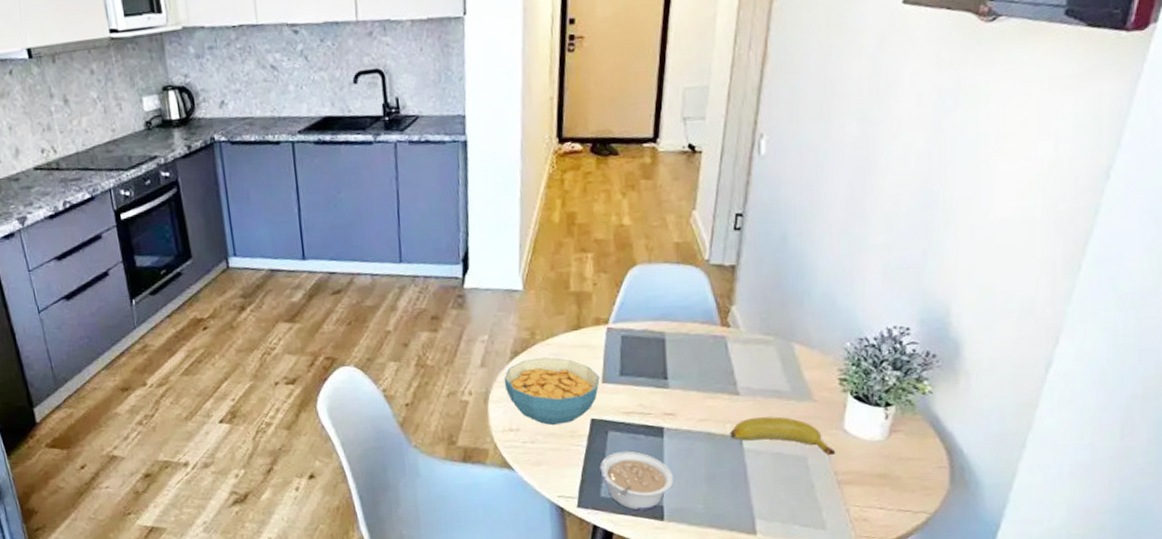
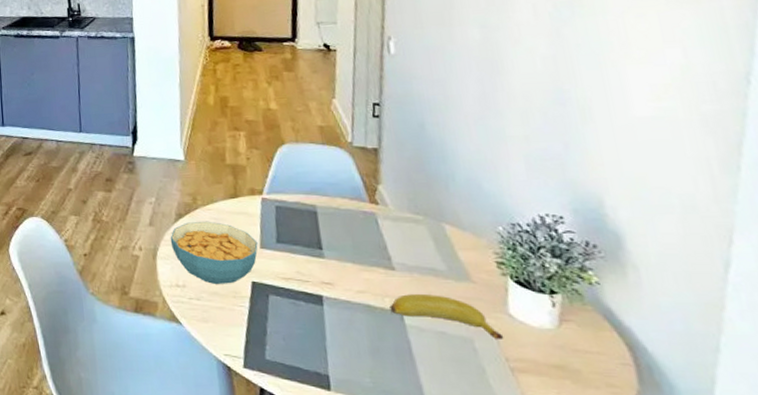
legume: present [600,451,673,511] -> none [263,315,337,378]

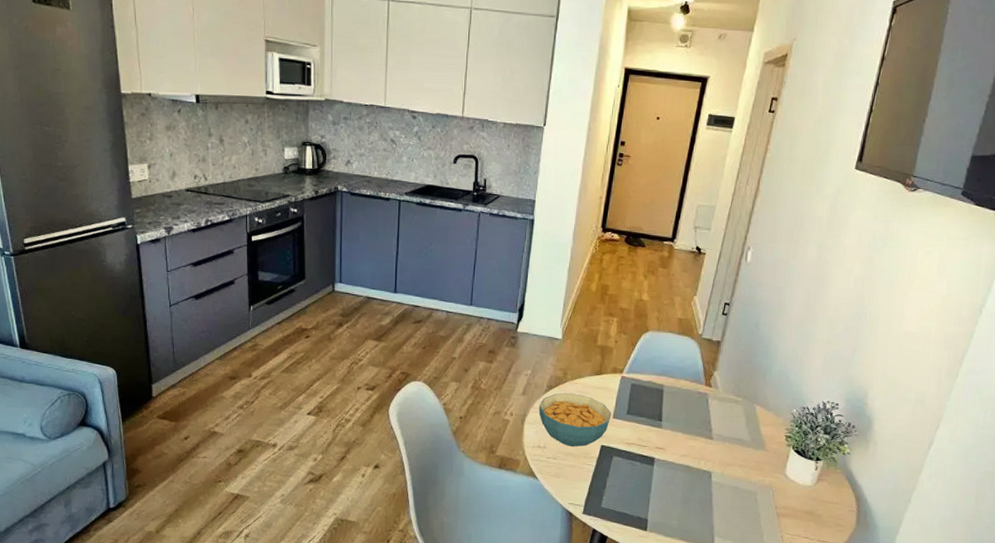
banana: present [390,294,504,340] -> none [703,458,778,494]

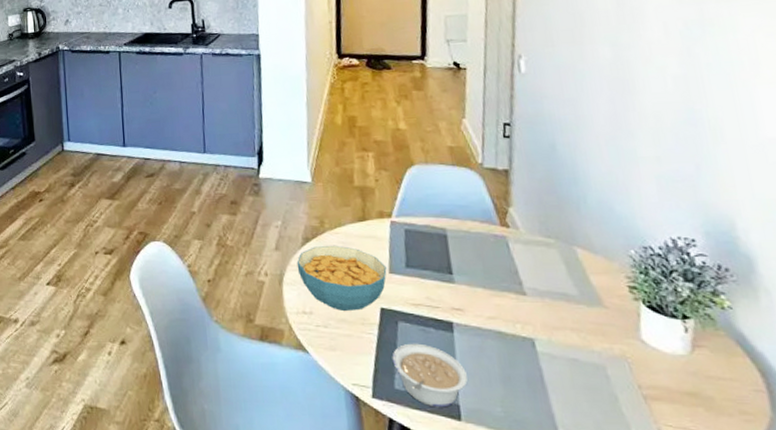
legume: none [603,473,657,522] -> present [392,343,468,408]

